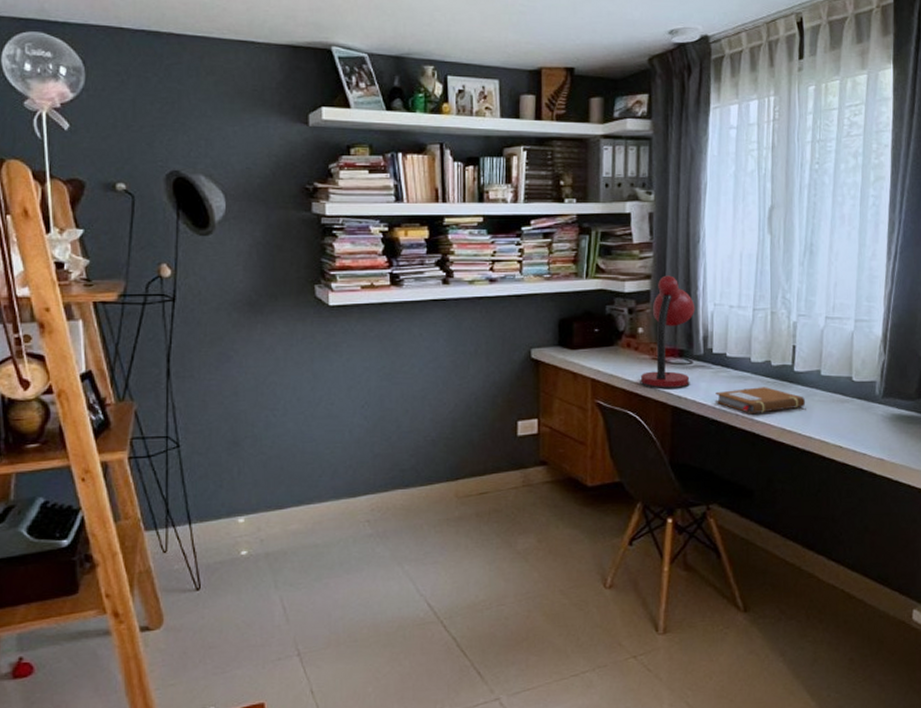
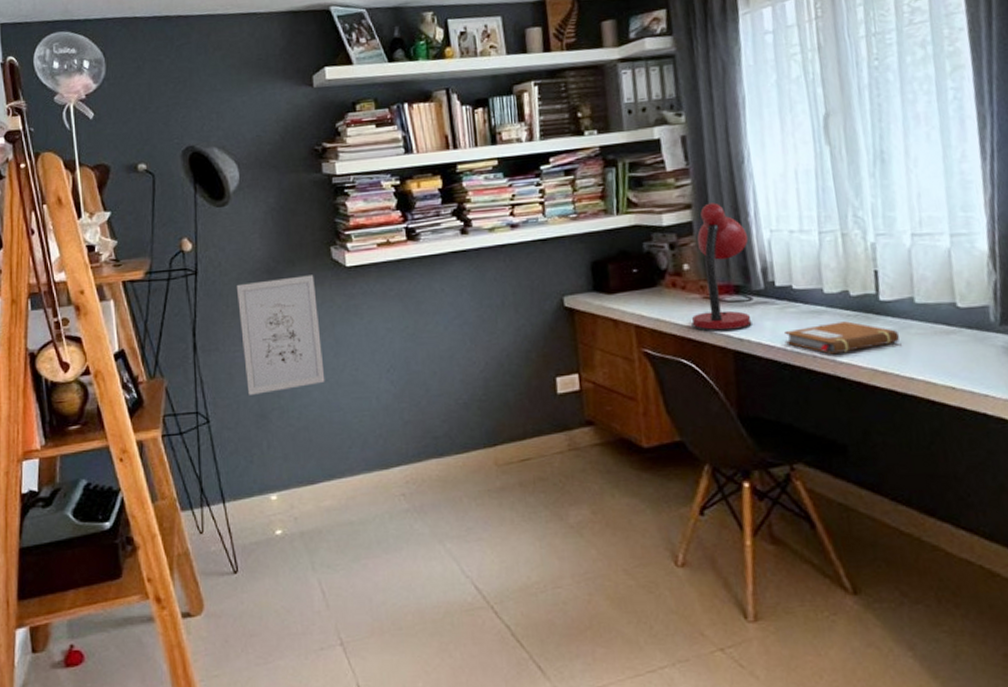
wall art: none [216,311,300,423] -> present [237,275,325,395]

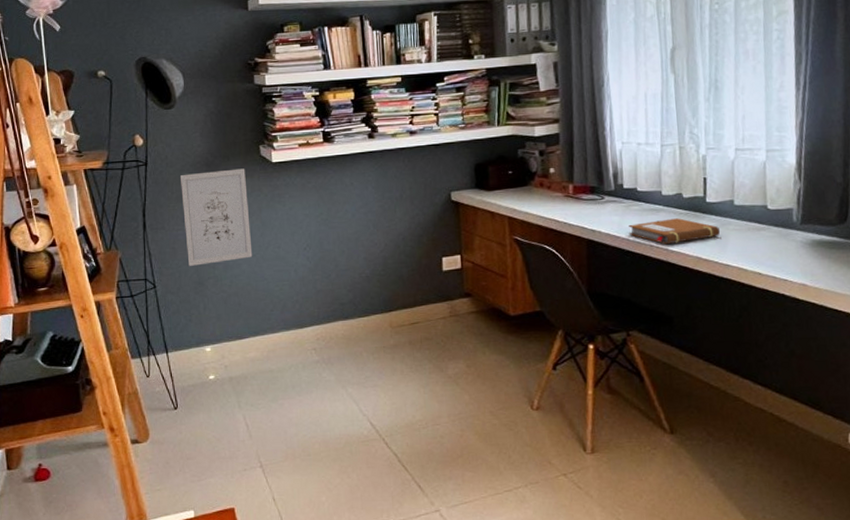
desk lamp: present [691,202,752,332] -> none [554,118,604,224]

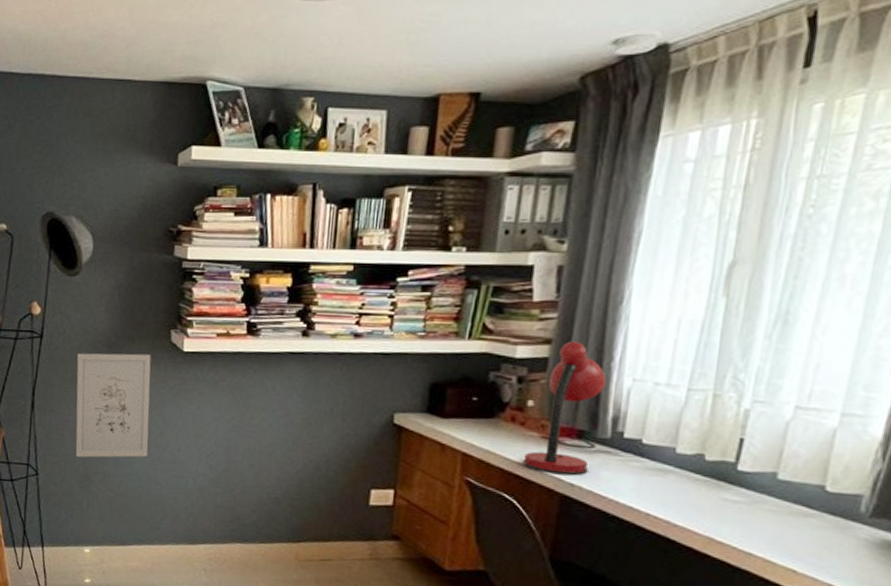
desk lamp: none [554,118,604,224] -> present [522,341,607,475]
notebook: present [628,218,721,245] -> none [618,484,750,516]

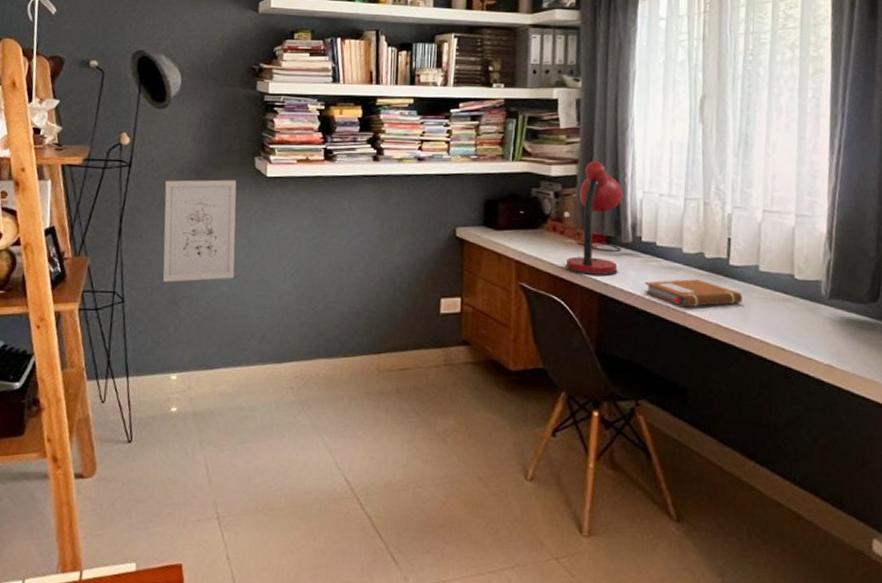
notebook: none [618,484,750,516] -> present [644,279,743,308]

